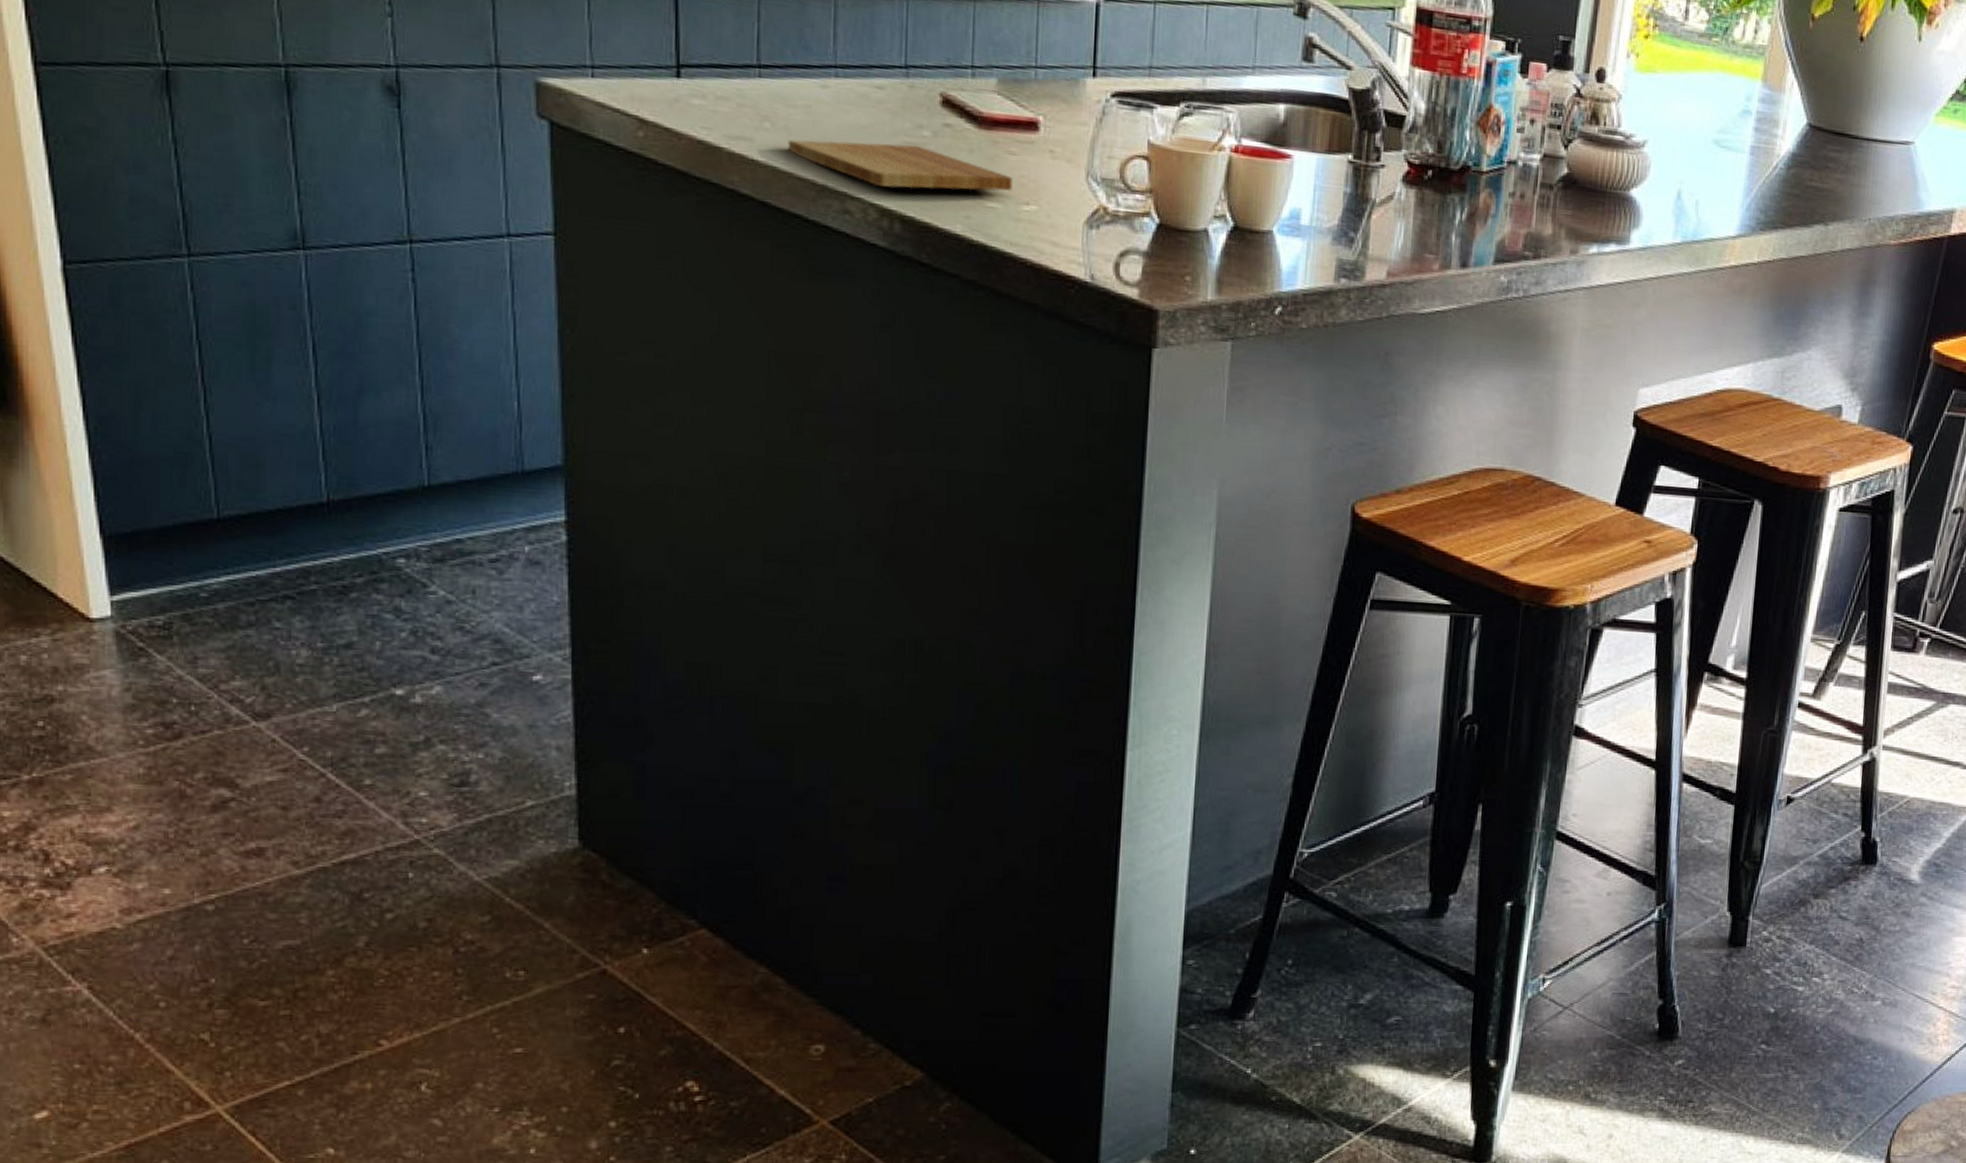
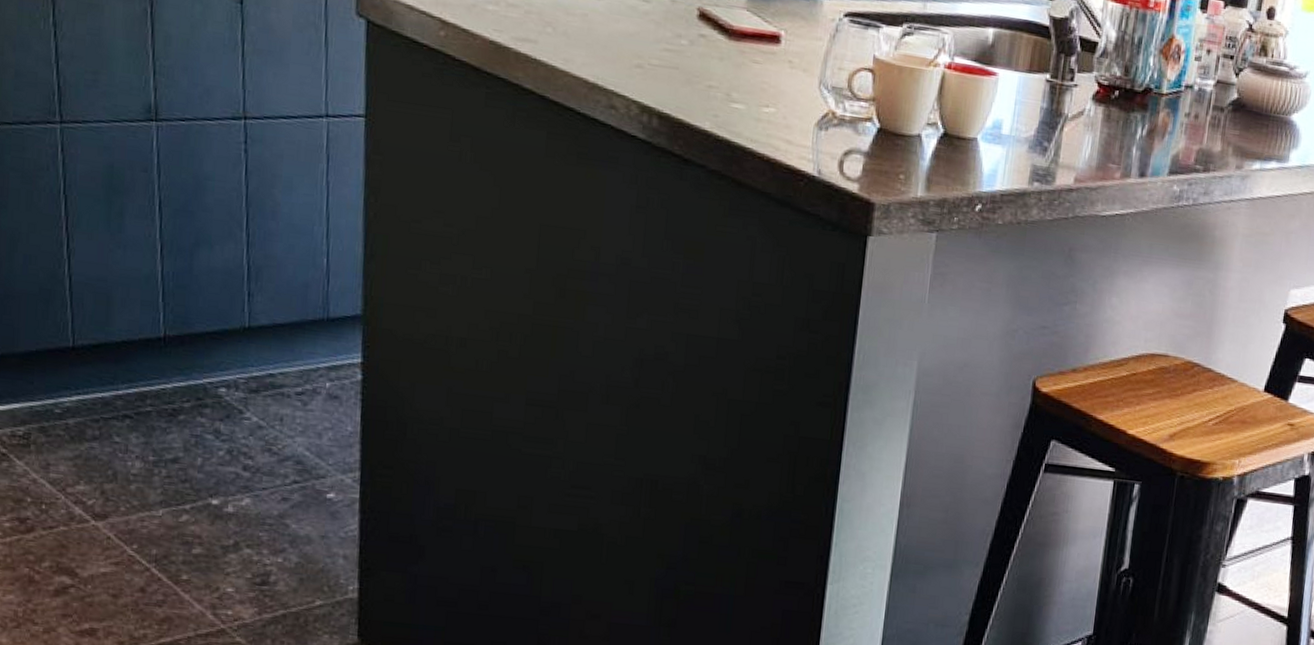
cutting board: present [787,139,1013,191] -> none [565,43,756,95]

